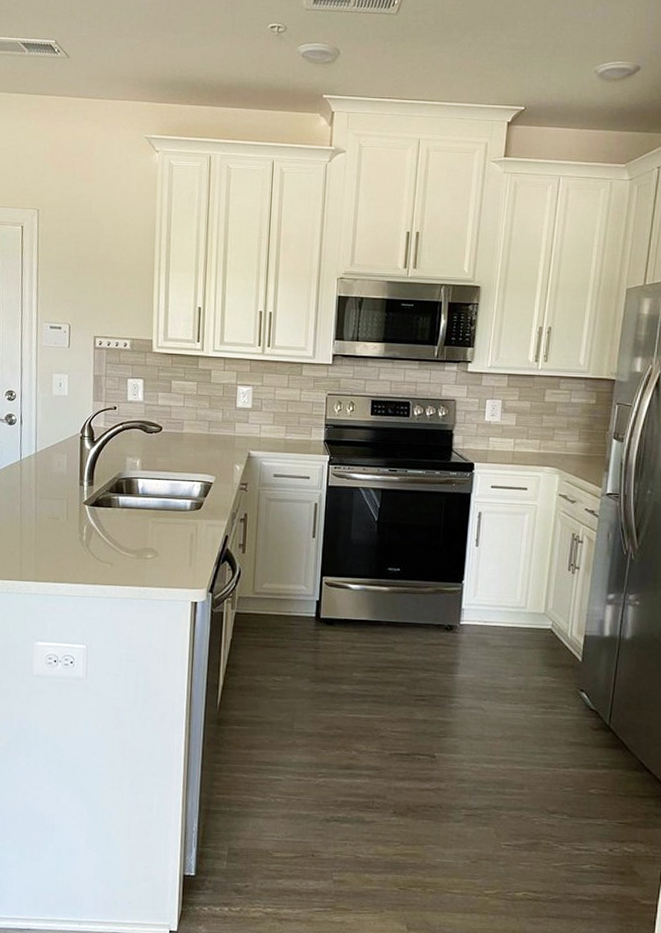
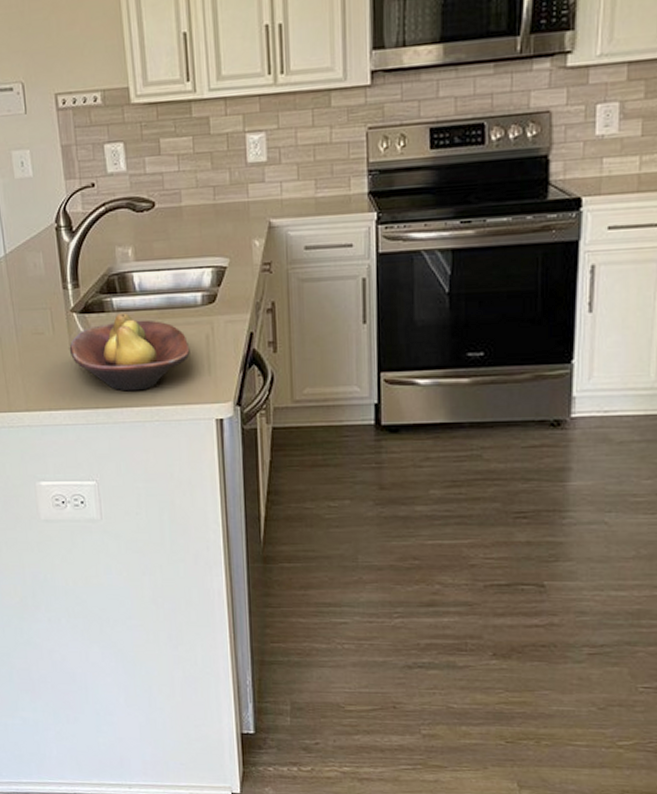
fruit bowl: none [78,509,177,573] -> present [69,313,190,392]

